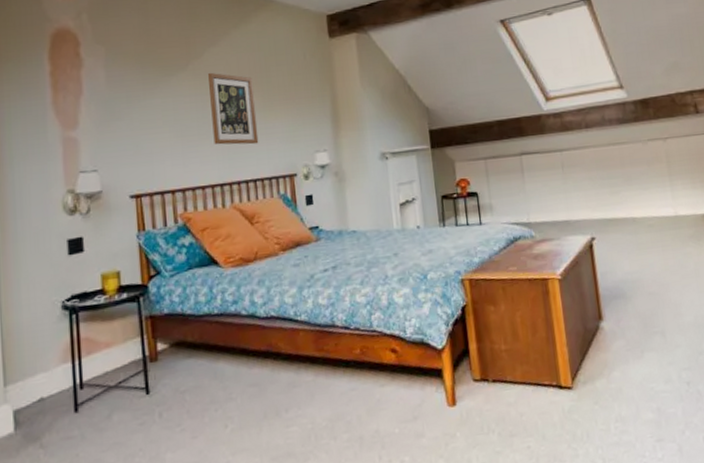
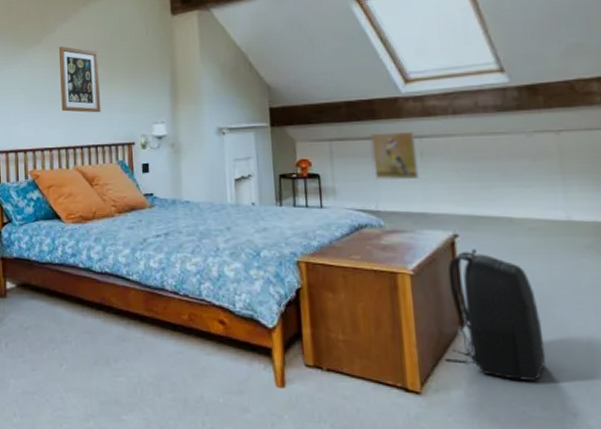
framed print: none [520,146,562,193] -> present [371,132,420,181]
backpack: none [588,249,665,362] -> present [445,249,546,381]

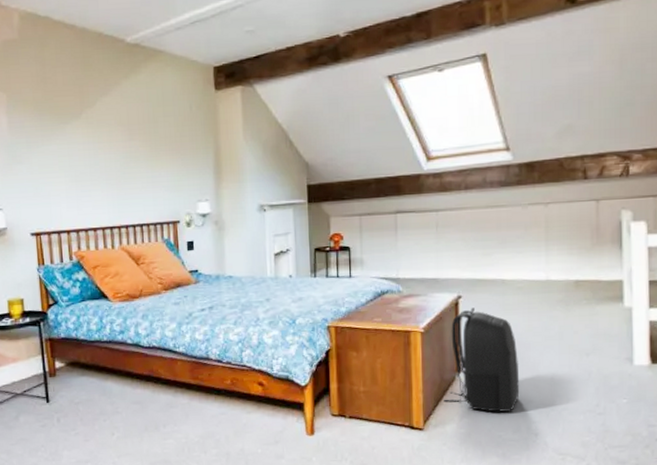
wall art: present [59,46,101,113] -> none [100,121,146,192]
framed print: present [371,132,420,181] -> none [395,206,434,251]

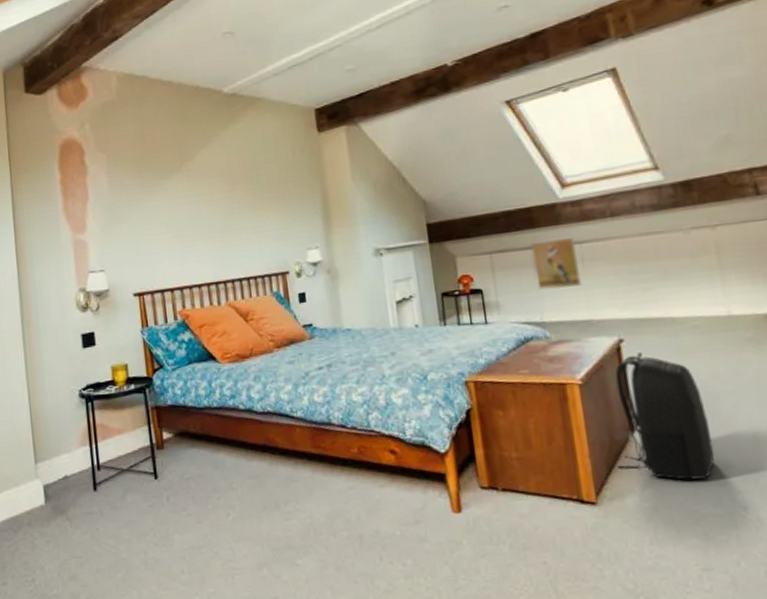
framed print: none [395,206,434,251] -> present [531,238,582,290]

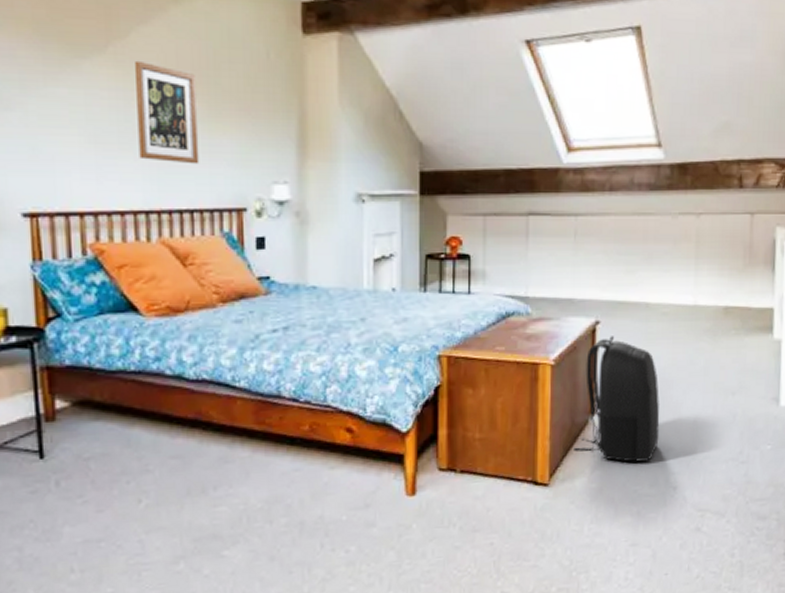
wall art: none [200,173,251,244] -> present [135,60,200,165]
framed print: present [531,238,582,290] -> none [526,207,571,263]

